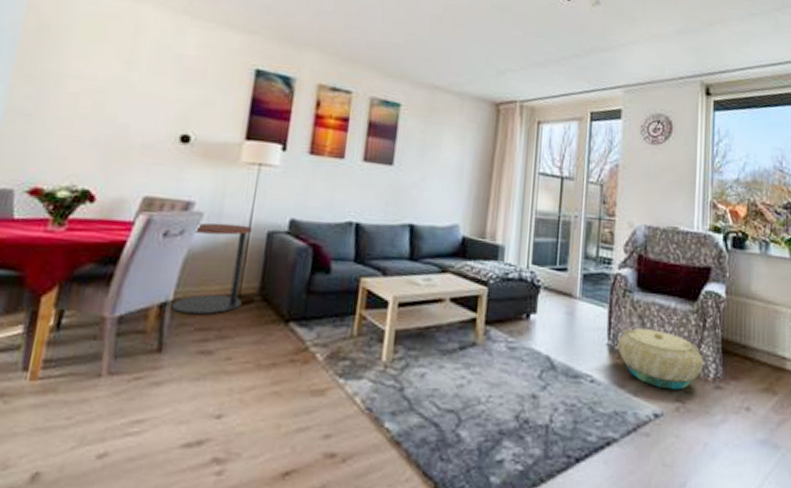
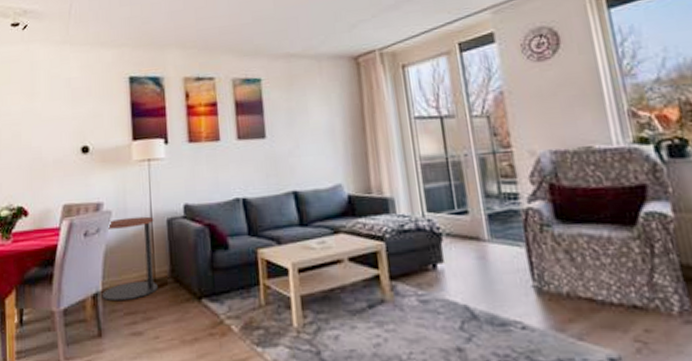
basket: present [617,328,704,390] -> none [545,264,663,330]

